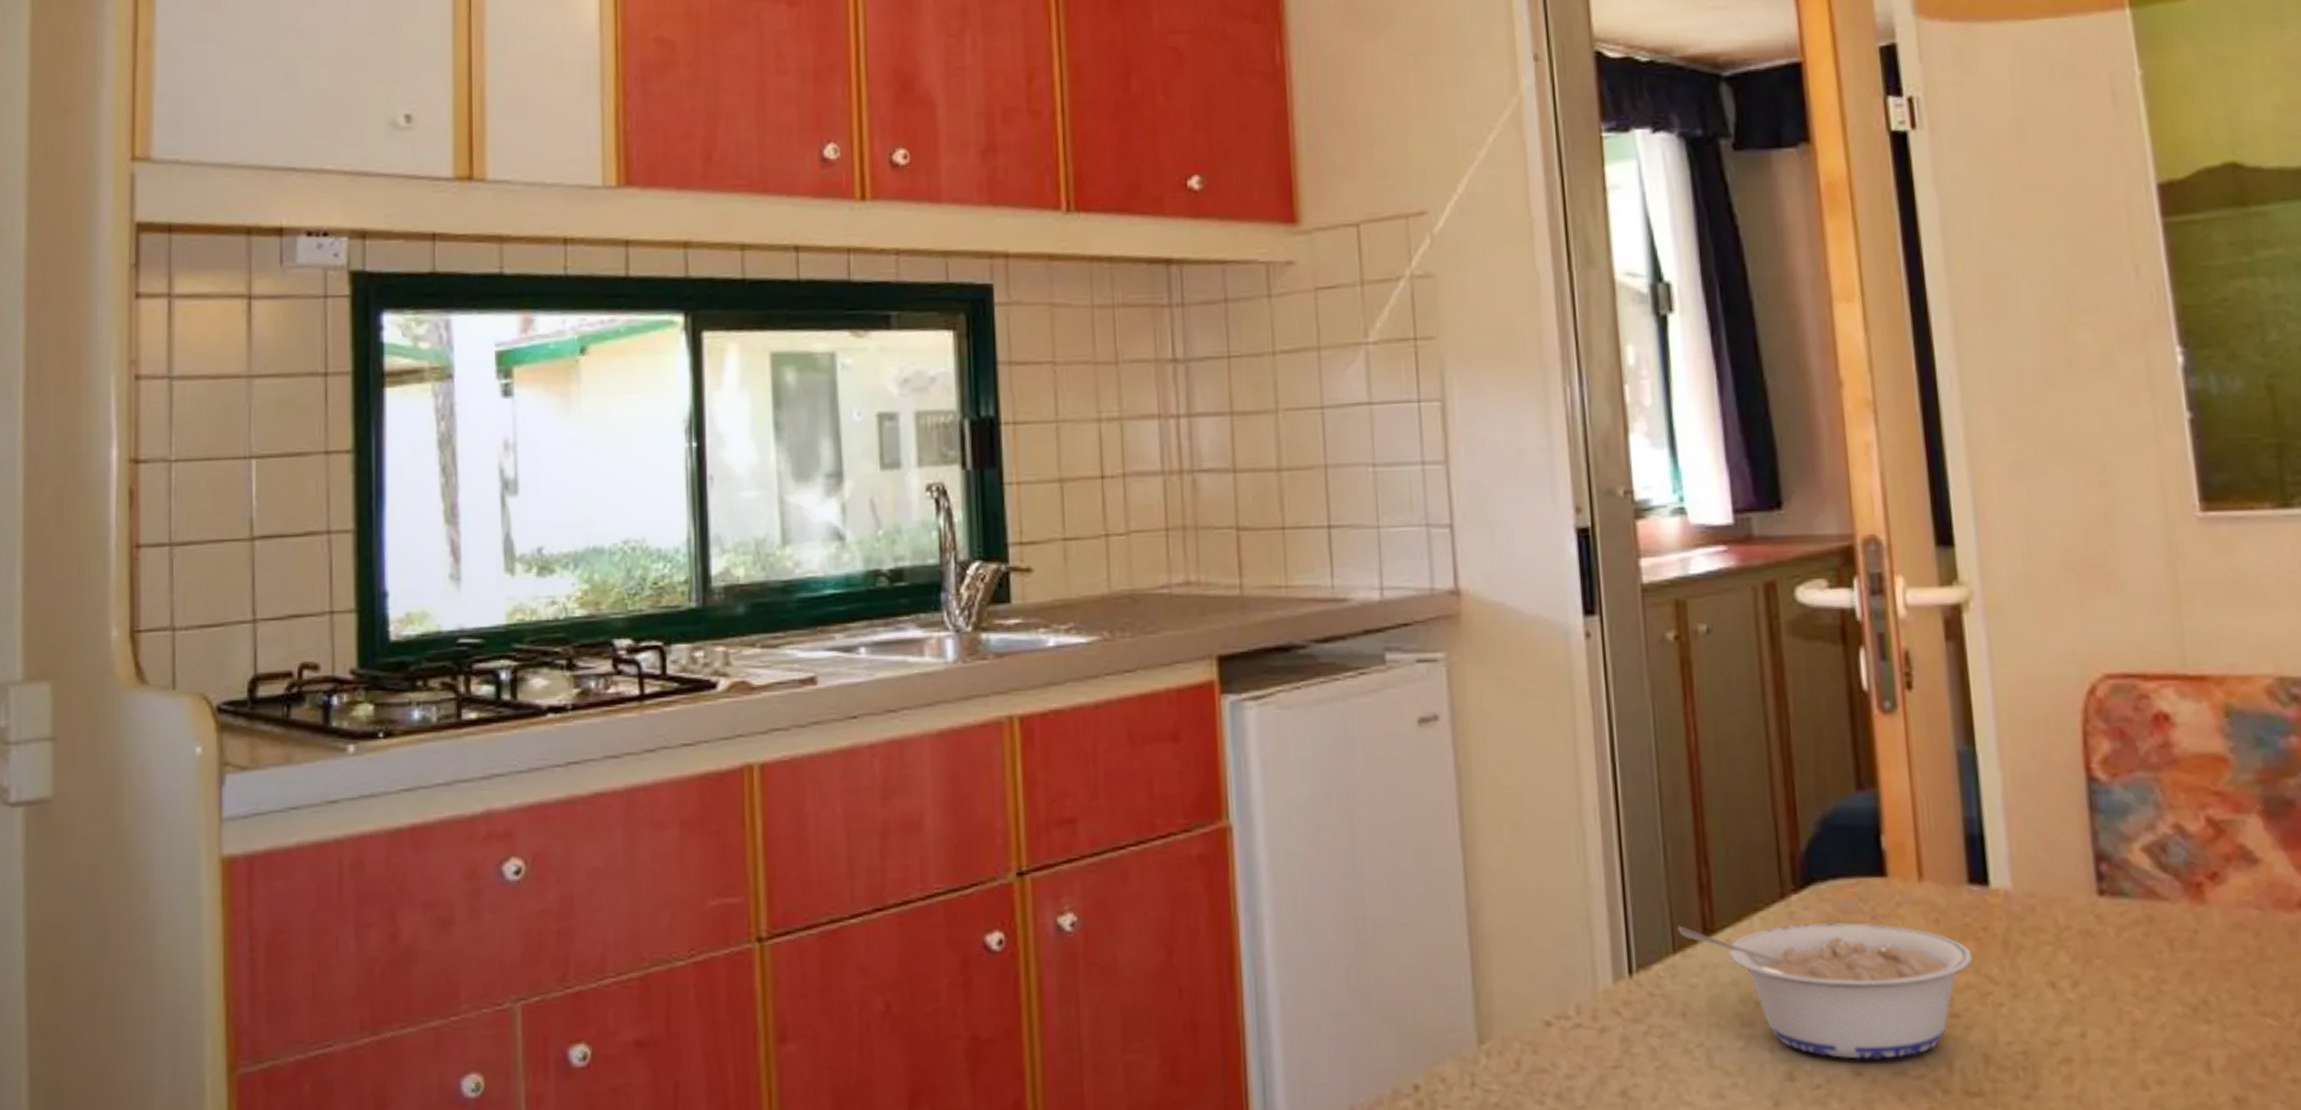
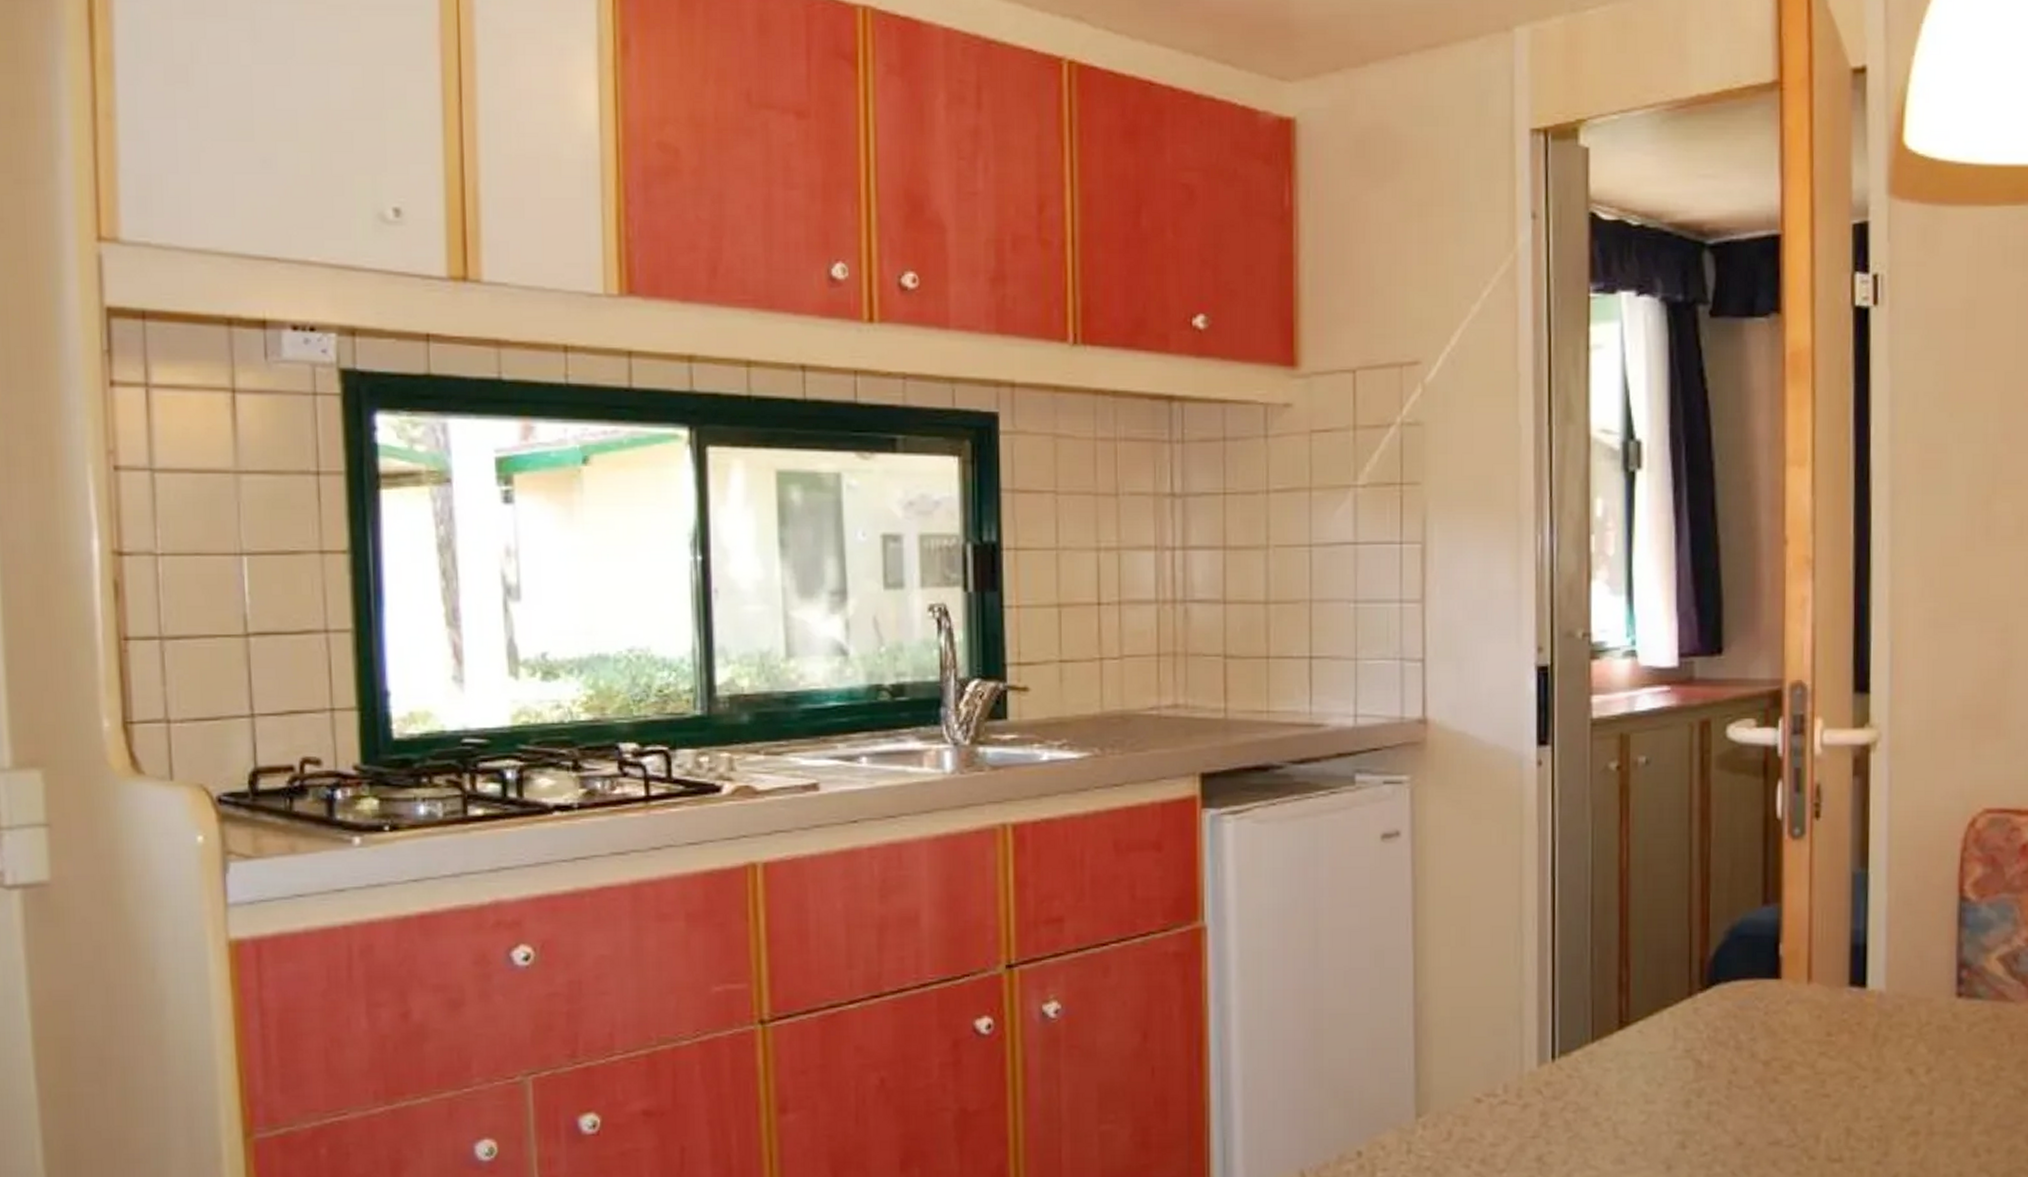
legume: present [1677,922,1973,1059] -> none [1597,1017,1846,1131]

